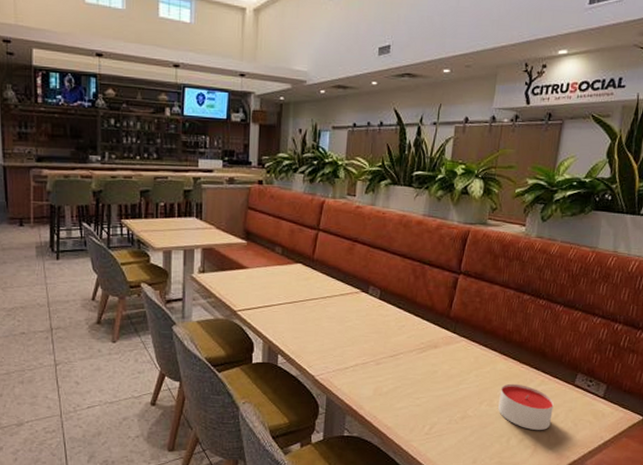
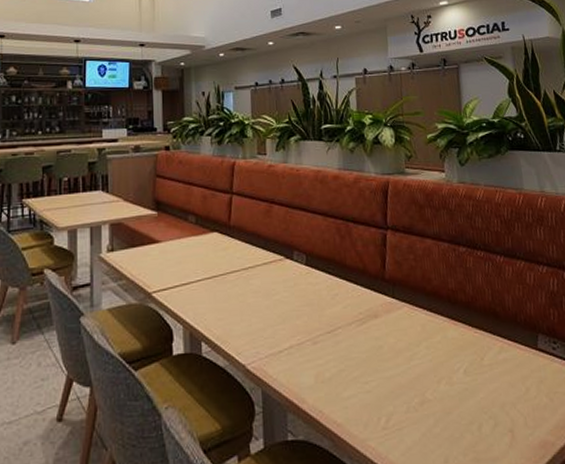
candle: present [498,383,554,431] -> none [457,353,523,412]

